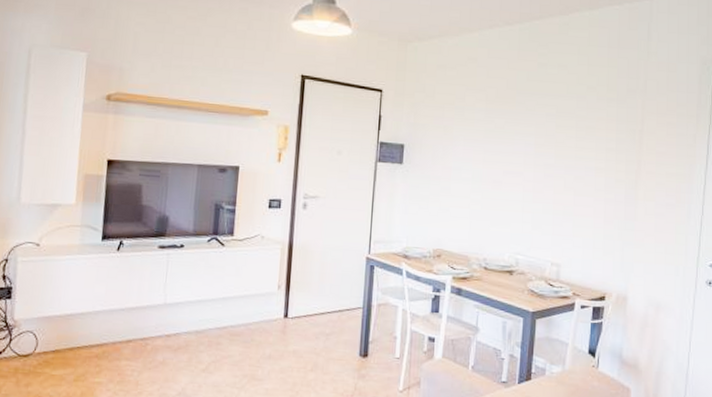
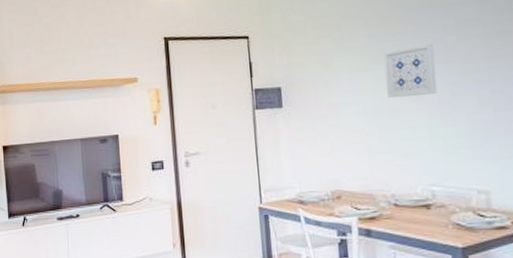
wall art: none [493,127,536,173] -> present [384,43,437,99]

